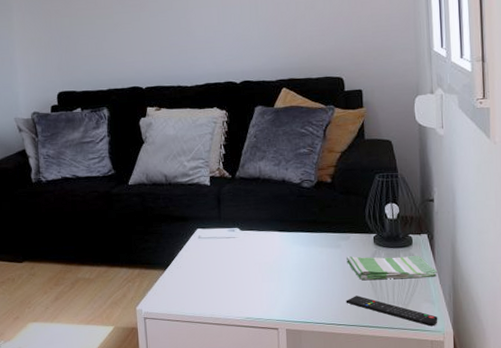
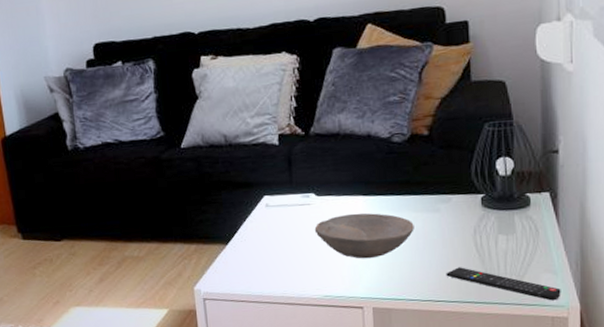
bowl: none [238,246,320,286] -> present [314,213,414,259]
dish towel: present [347,256,438,281] -> none [447,218,562,250]

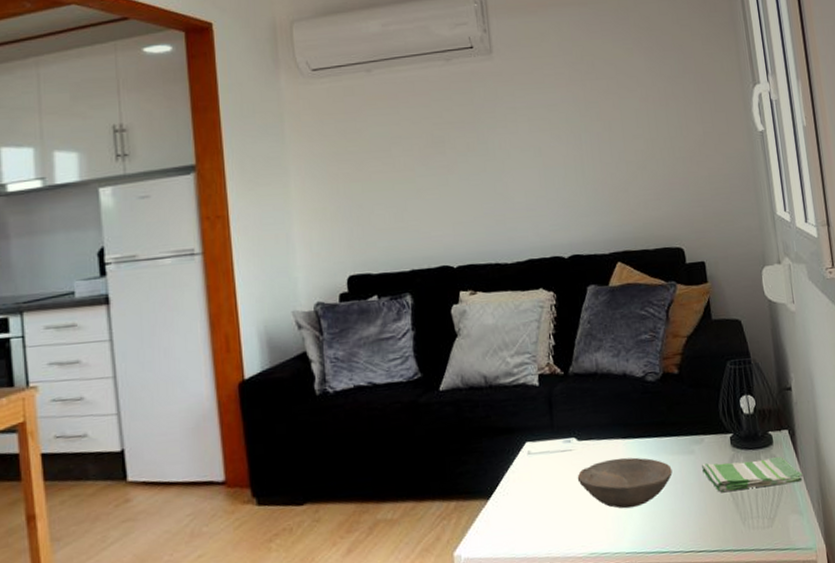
remote control: present [446,267,561,301] -> none [704,512,809,544]
dish towel: none [447,218,562,250] -> present [702,457,803,493]

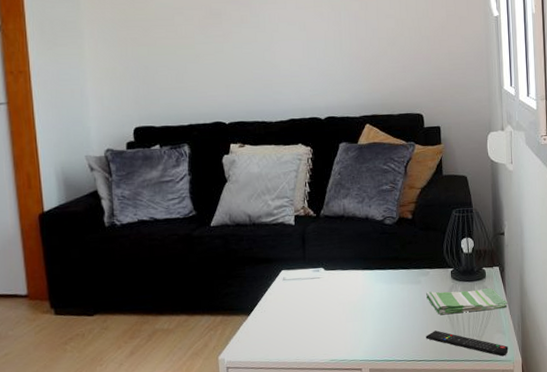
bowl: present [577,457,673,509] -> none [323,285,402,326]
remote control: none [704,512,809,544] -> present [425,330,509,357]

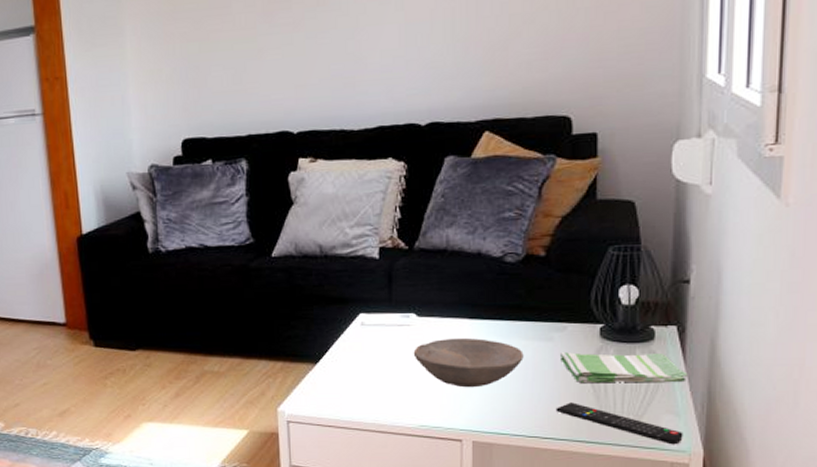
bowl: none [323,285,402,326] -> present [413,337,524,388]

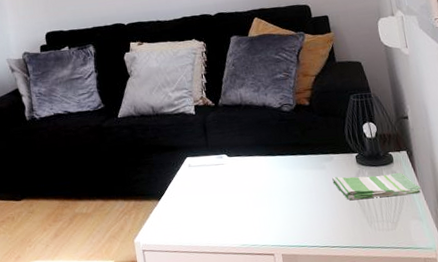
bowl: present [413,337,524,388] -> none [229,171,308,211]
remote control: present [555,402,683,445] -> none [336,216,428,244]

